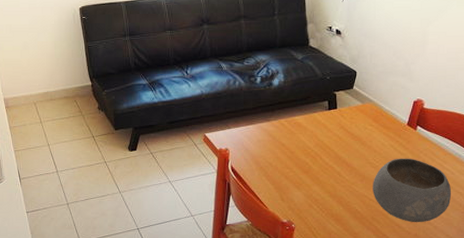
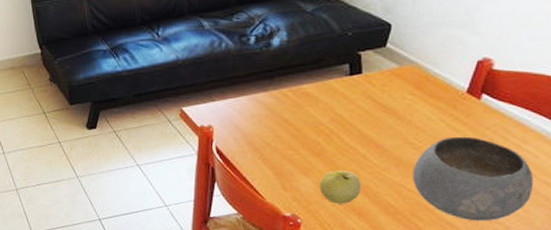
apple: none [307,184,338,211] -> present [319,169,362,204]

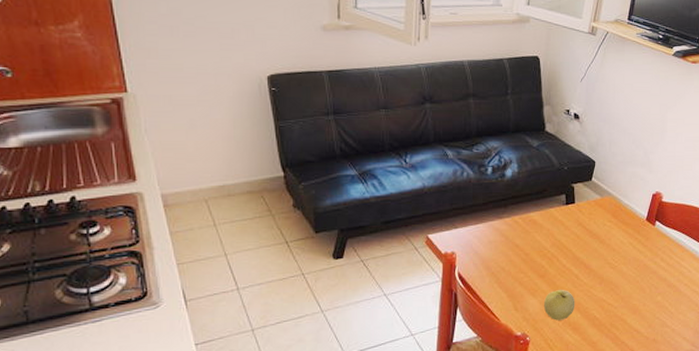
bowl: present [413,136,534,221] -> none [611,256,689,327]

